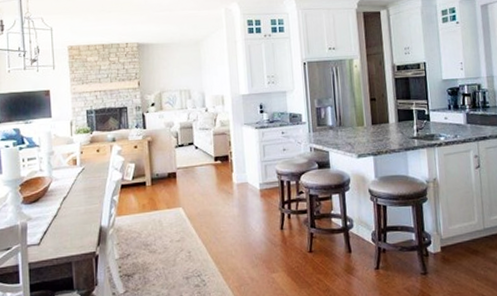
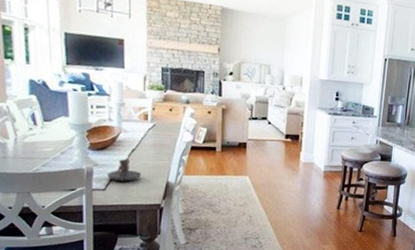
candle holder: none [40,208,75,233] -> present [107,159,142,181]

